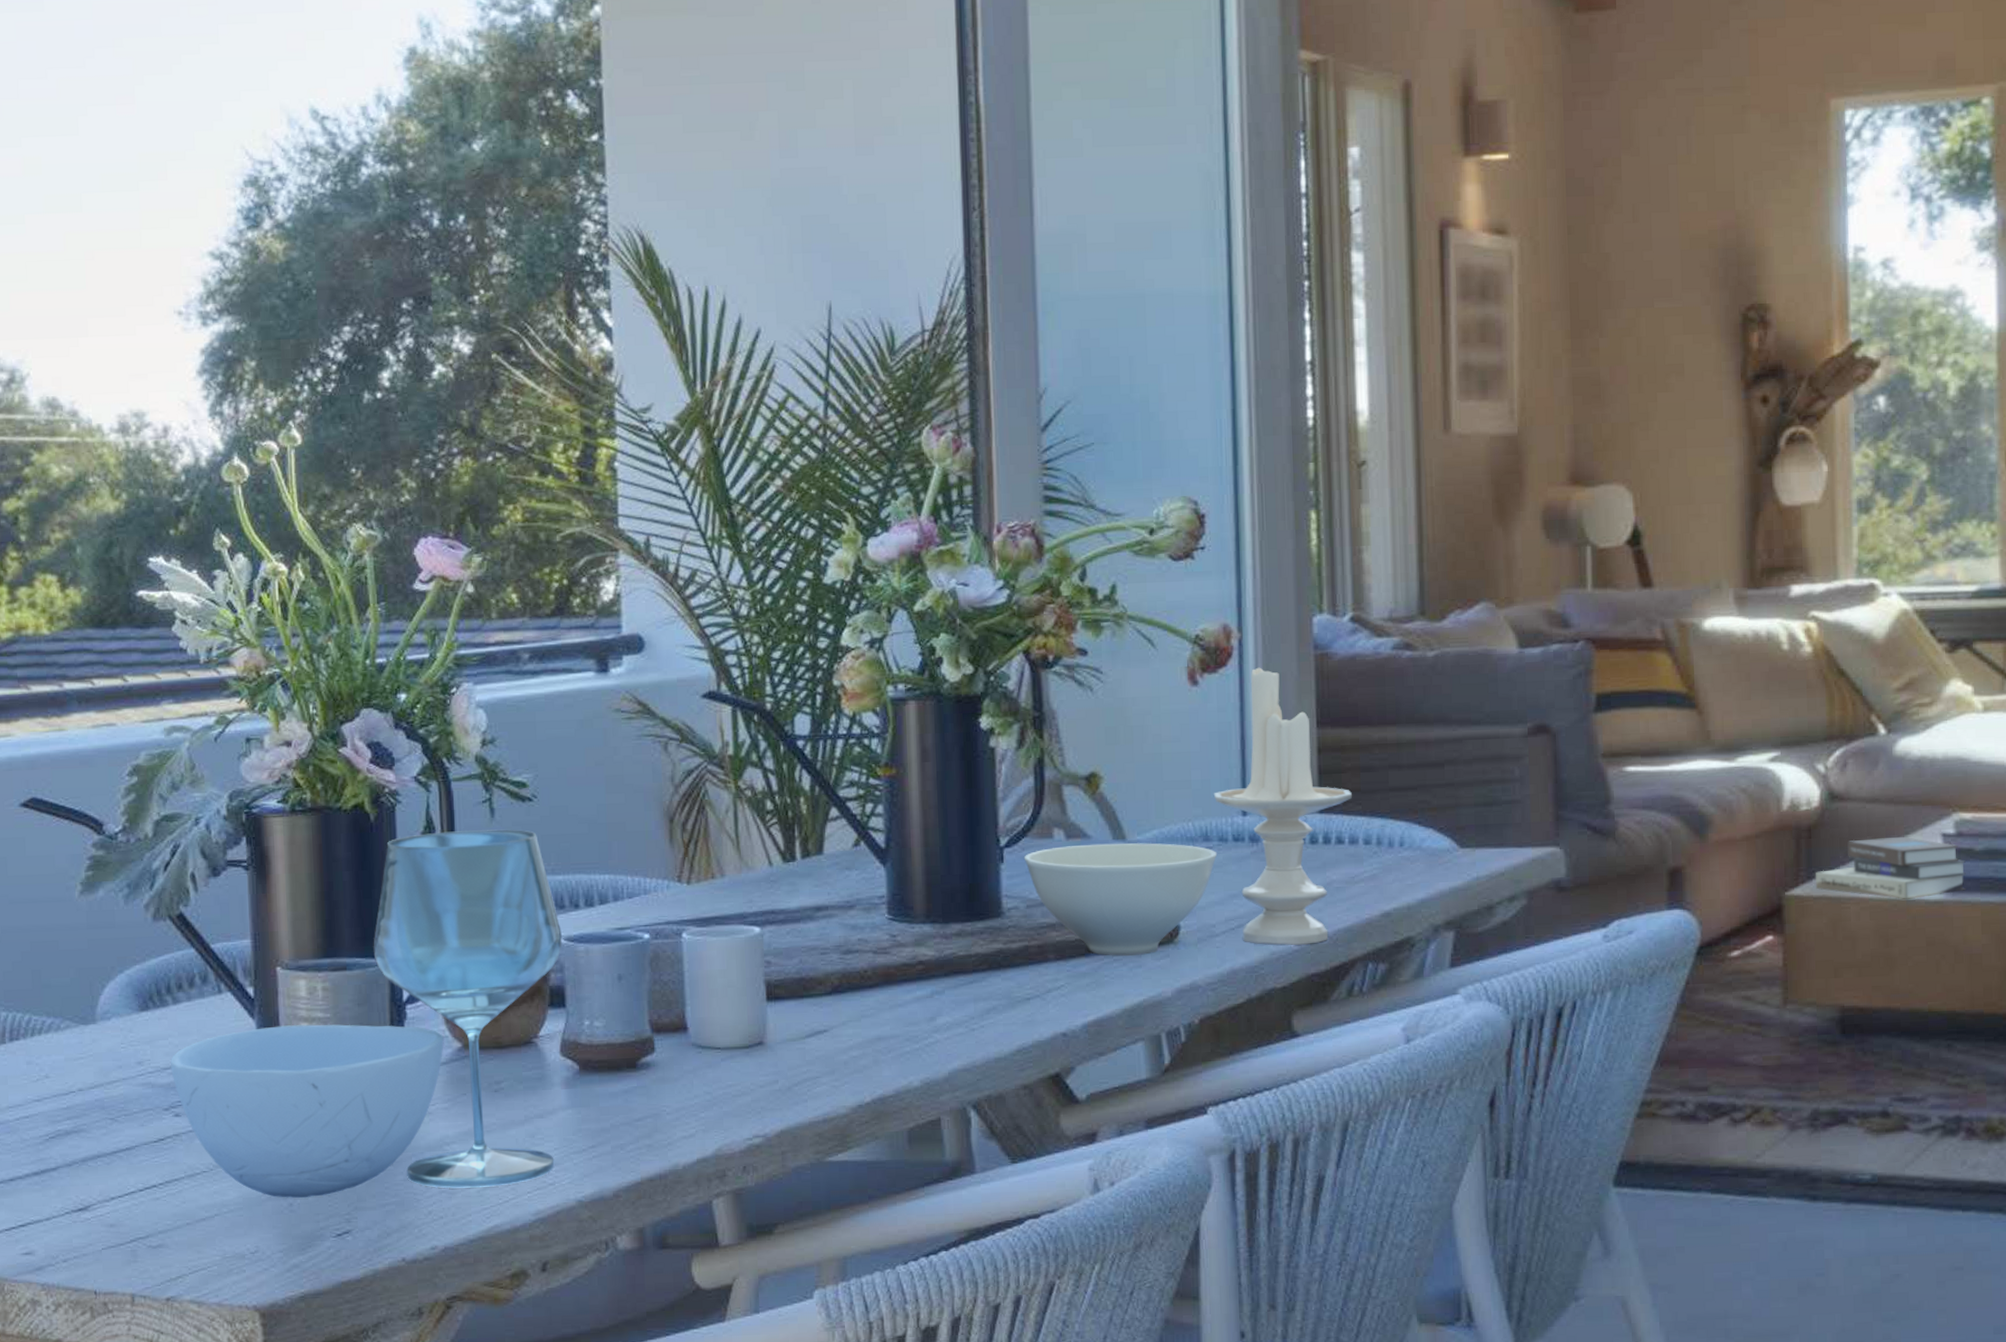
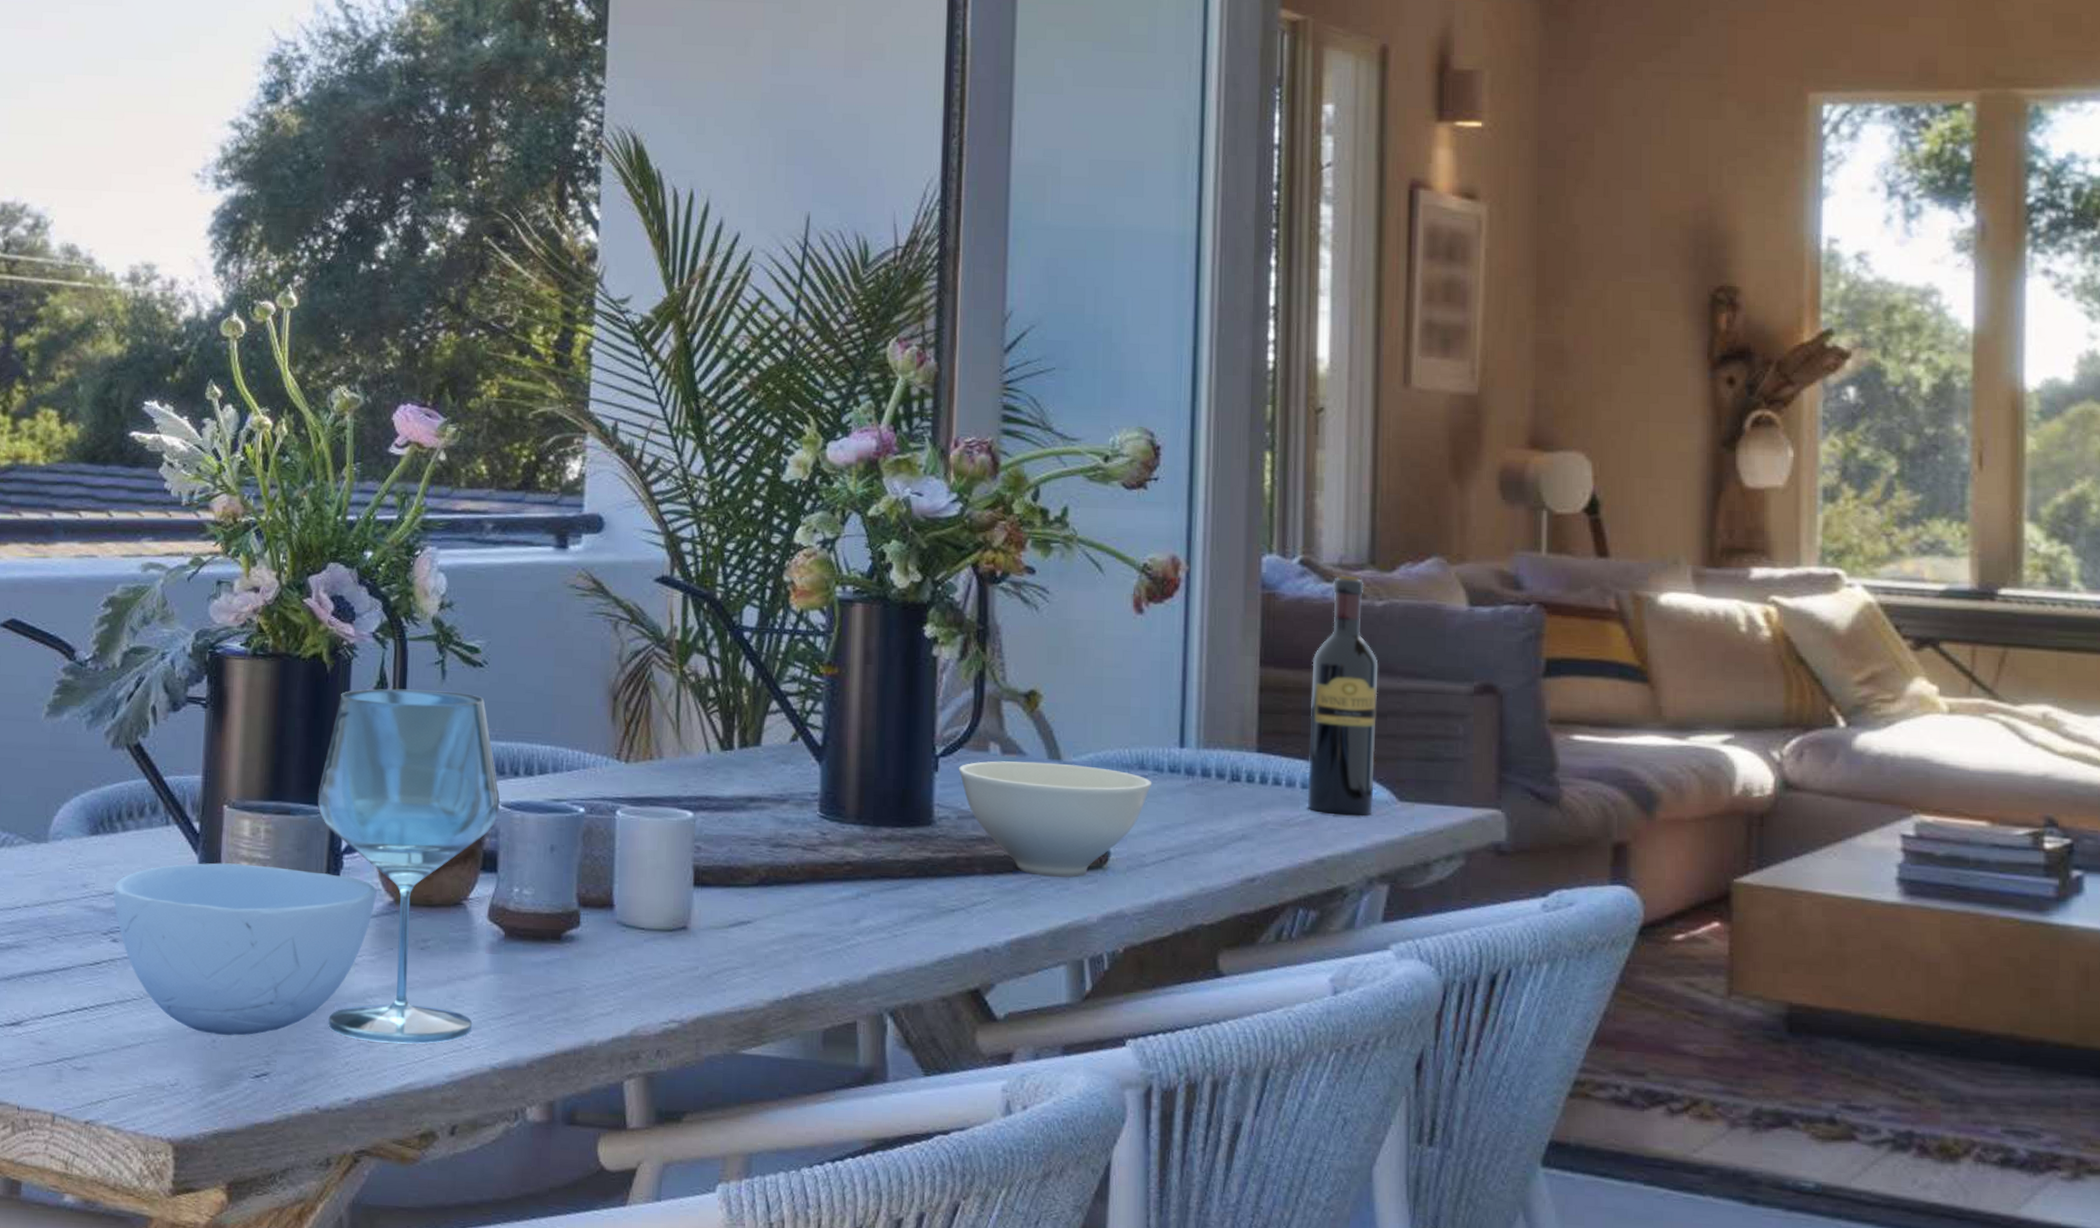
candle: present [1213,667,1353,946] -> none [1151,601,1293,884]
wine bottle: none [1368,628,1436,867] -> present [1307,575,1379,816]
books: present [1815,836,1966,899] -> none [1766,832,1925,899]

